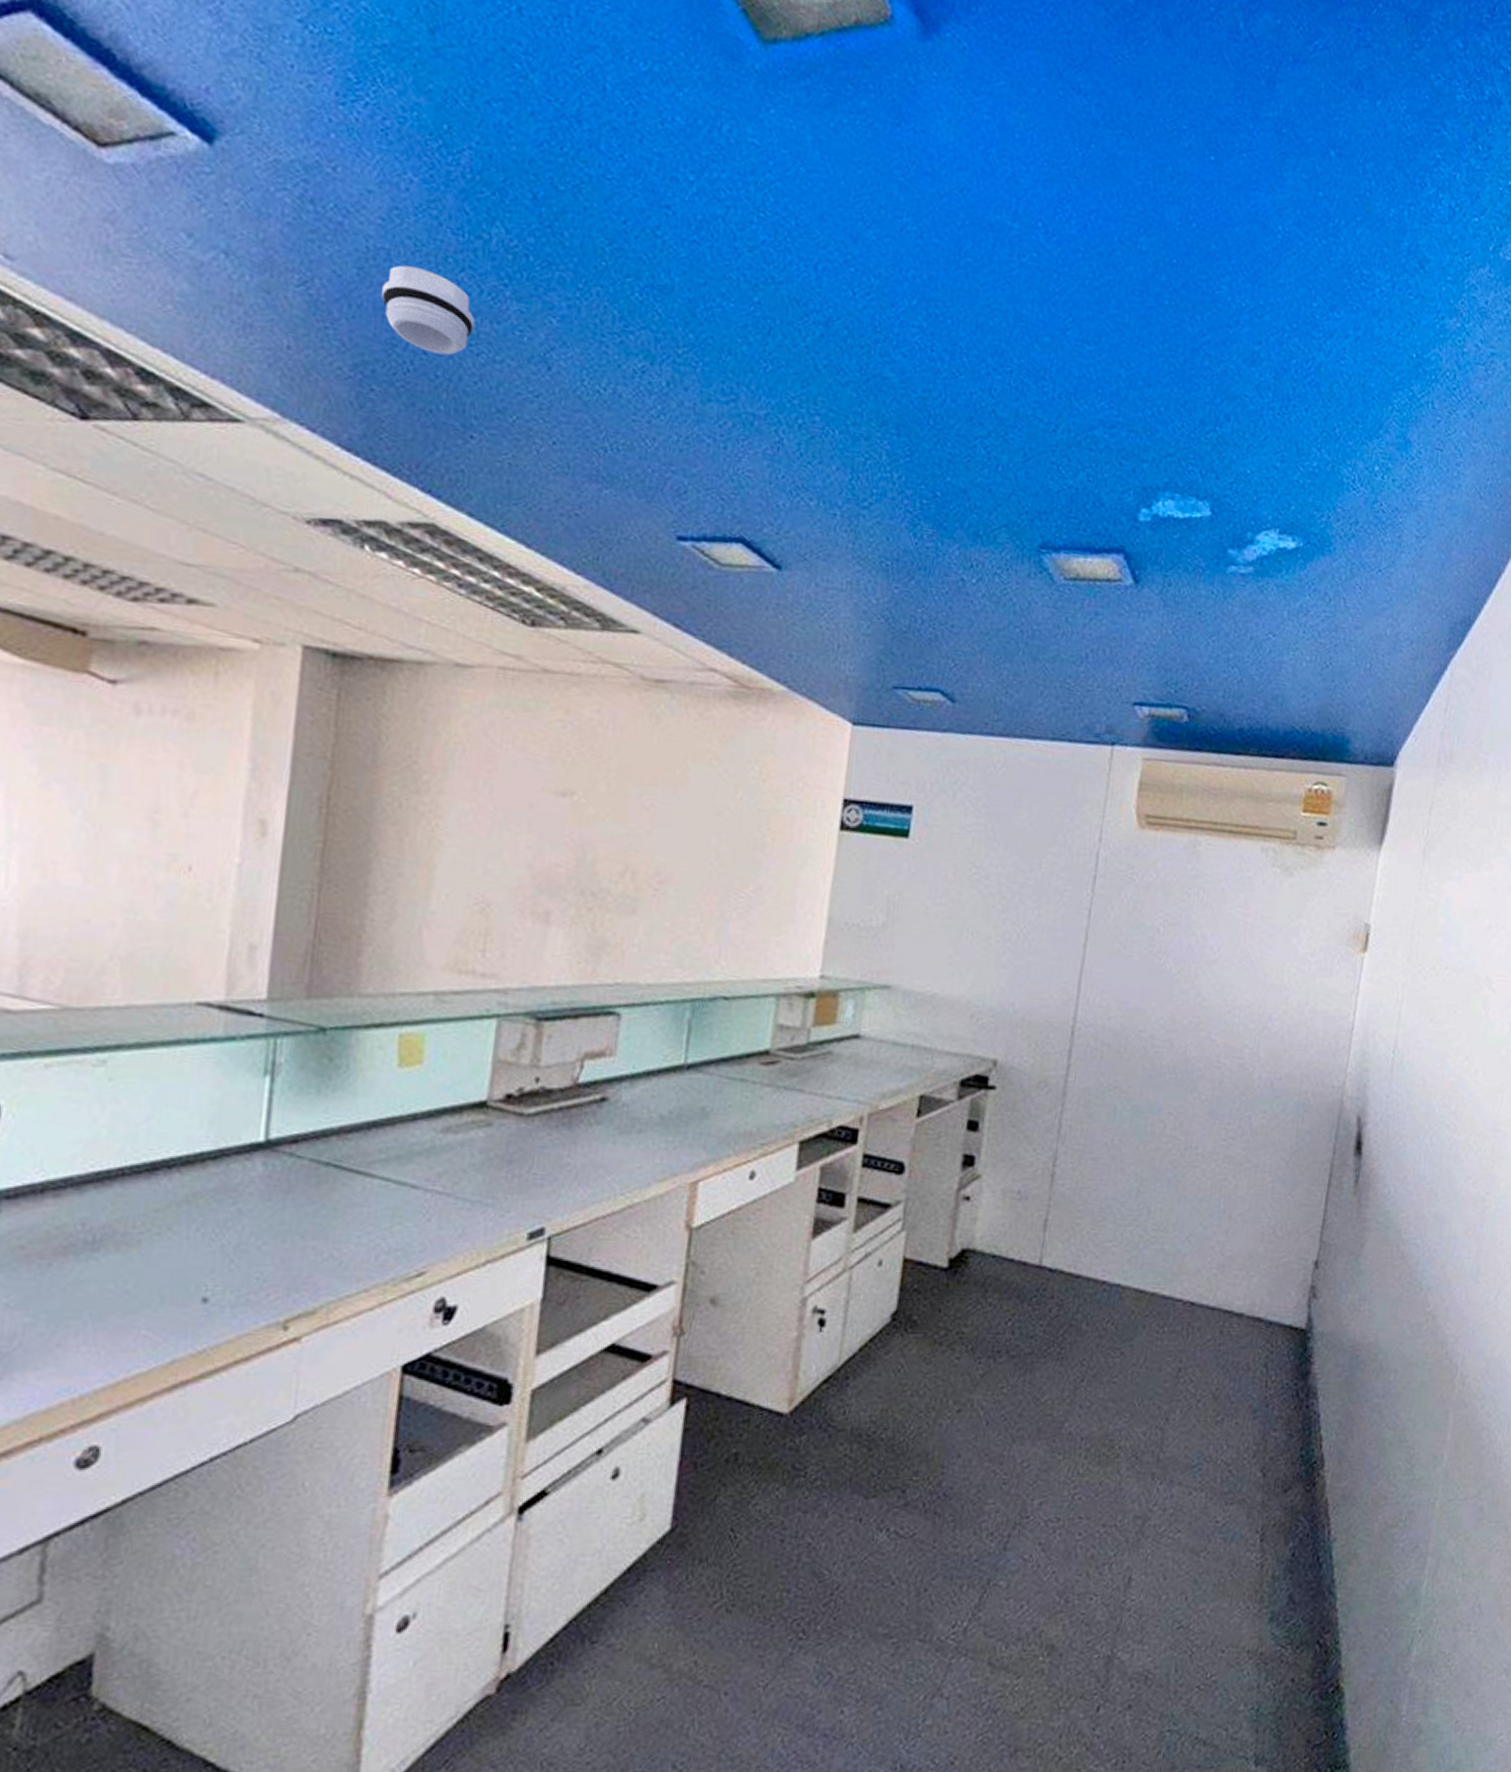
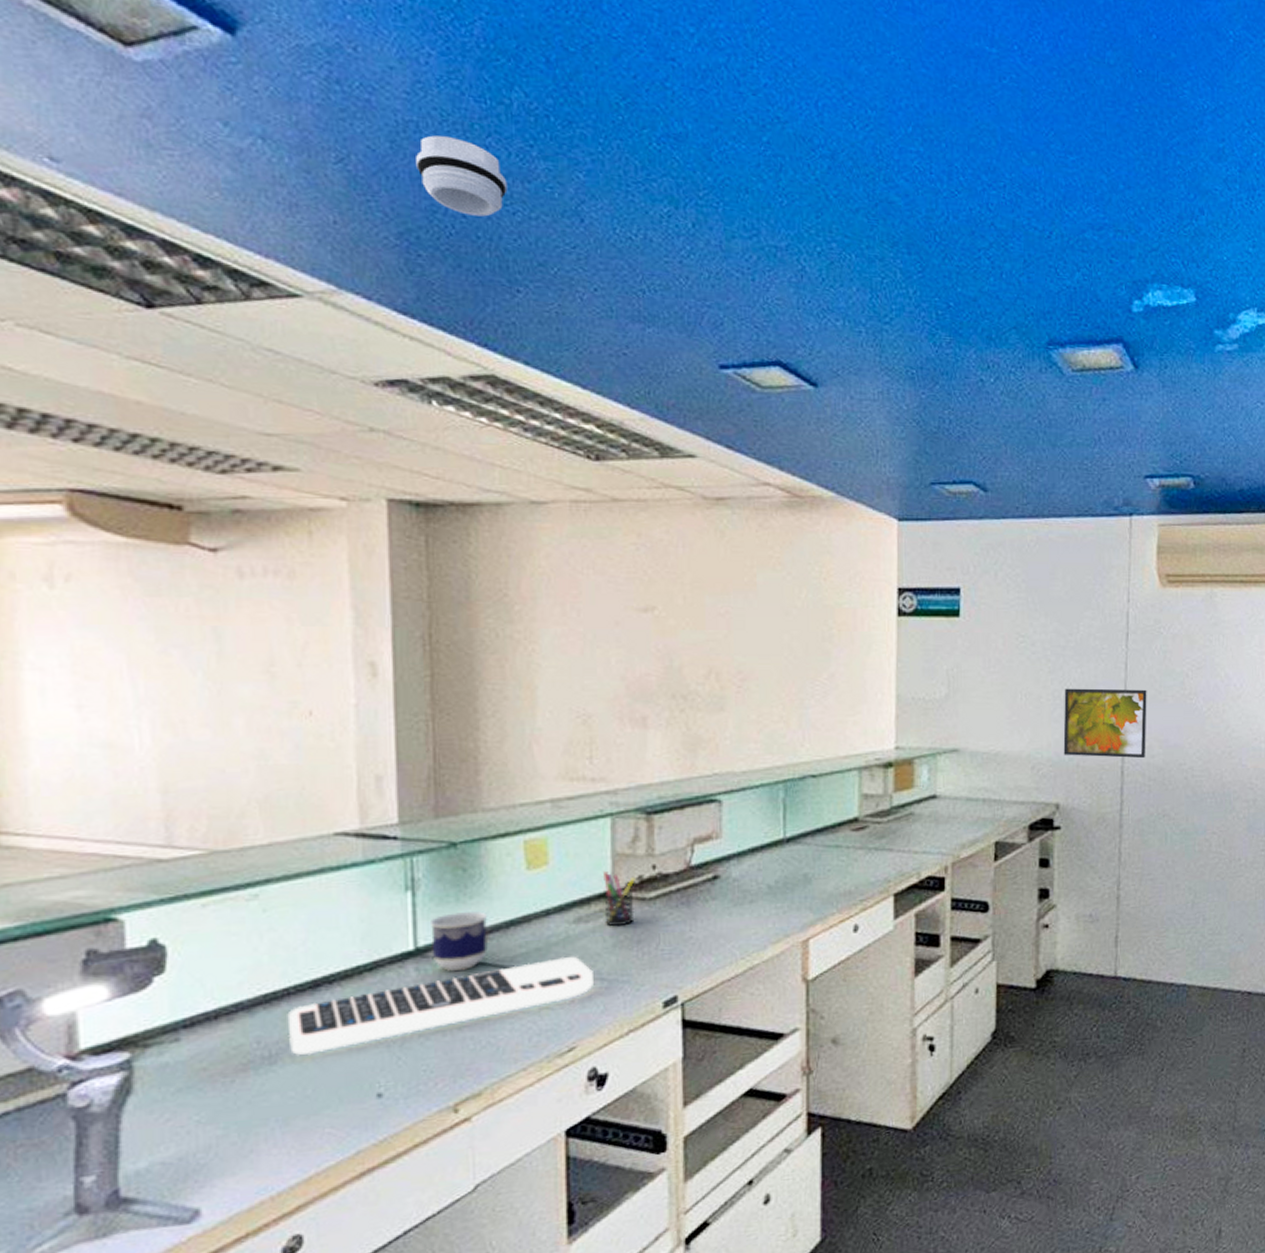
keyboard: none [115,1169,456,1244] -> present [287,956,593,1055]
cup: none [284,1105,350,1171] -> present [429,911,488,971]
pen holder: none [475,1079,515,1143] -> present [603,871,635,927]
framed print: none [1008,930,1111,1020] -> present [1063,688,1147,759]

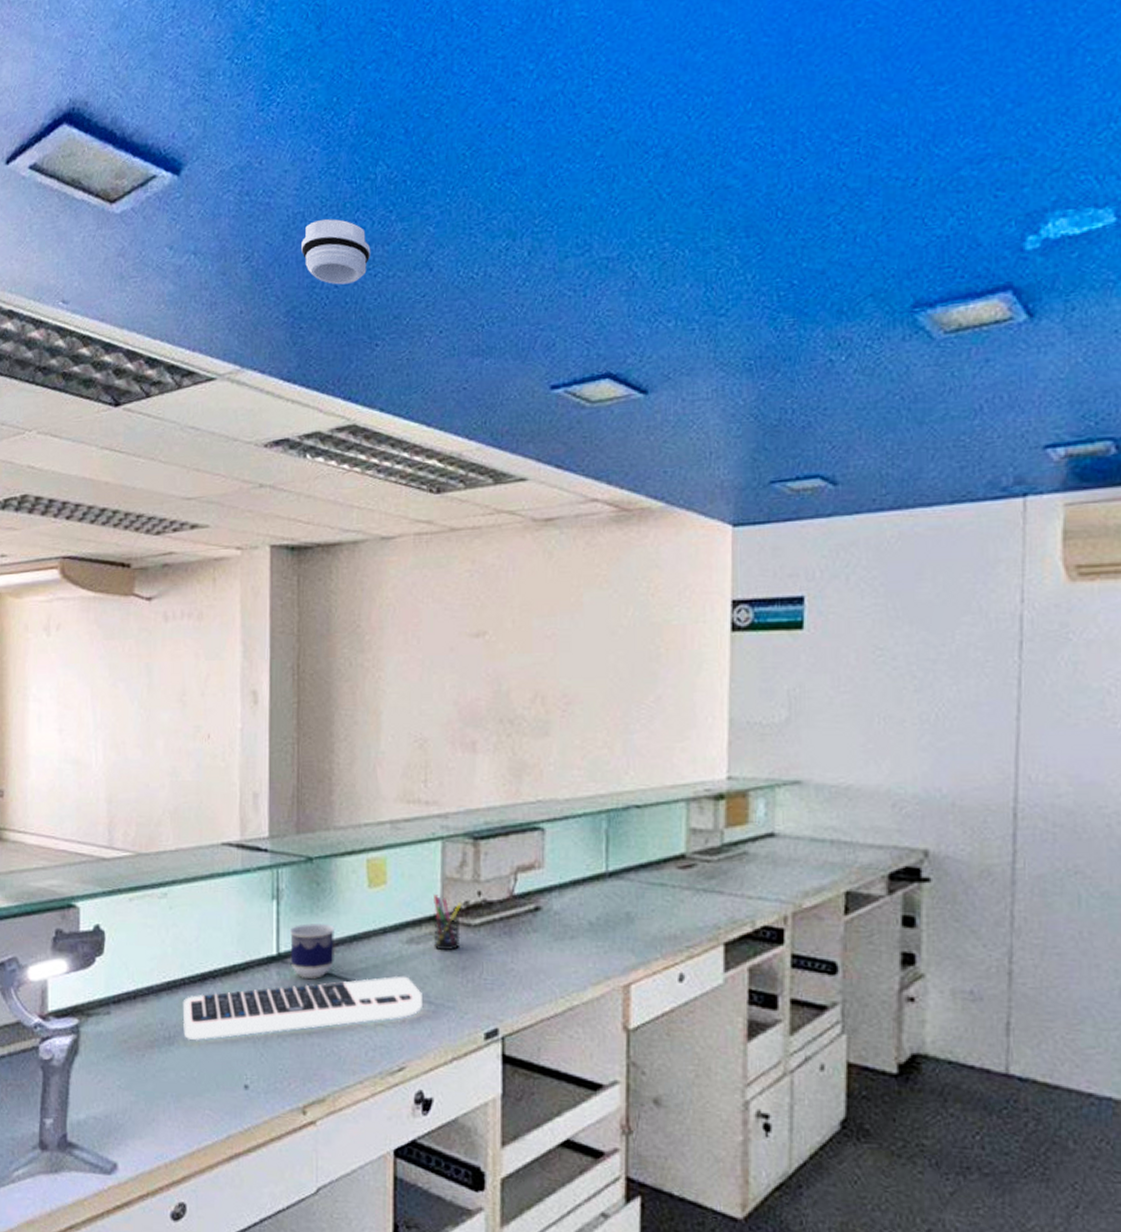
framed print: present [1063,688,1147,759] -> none [933,710,1050,799]

